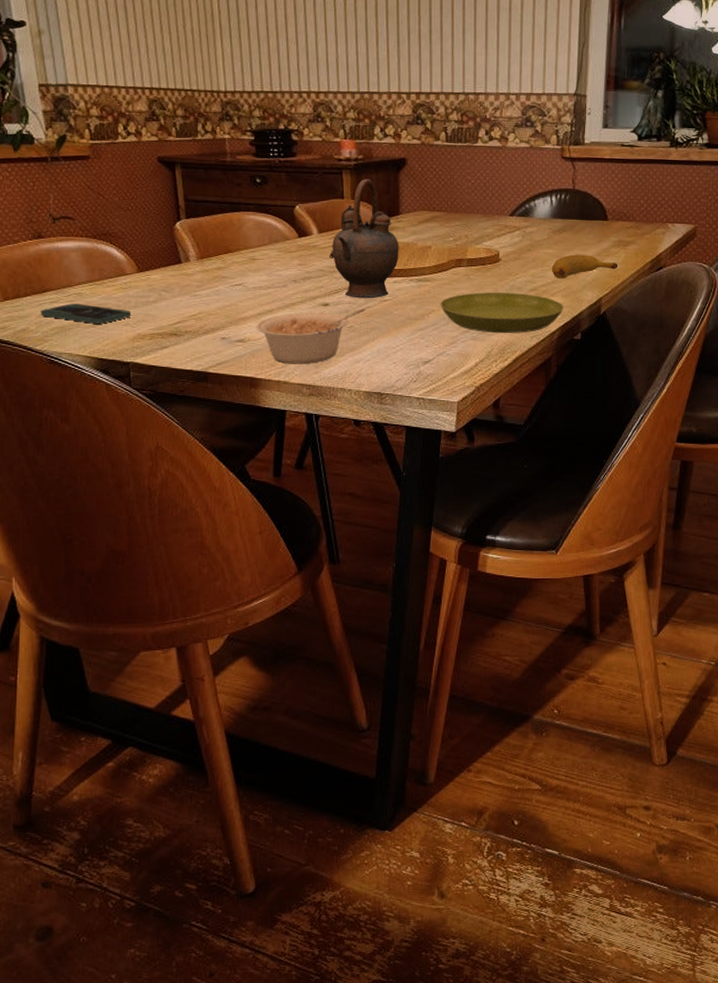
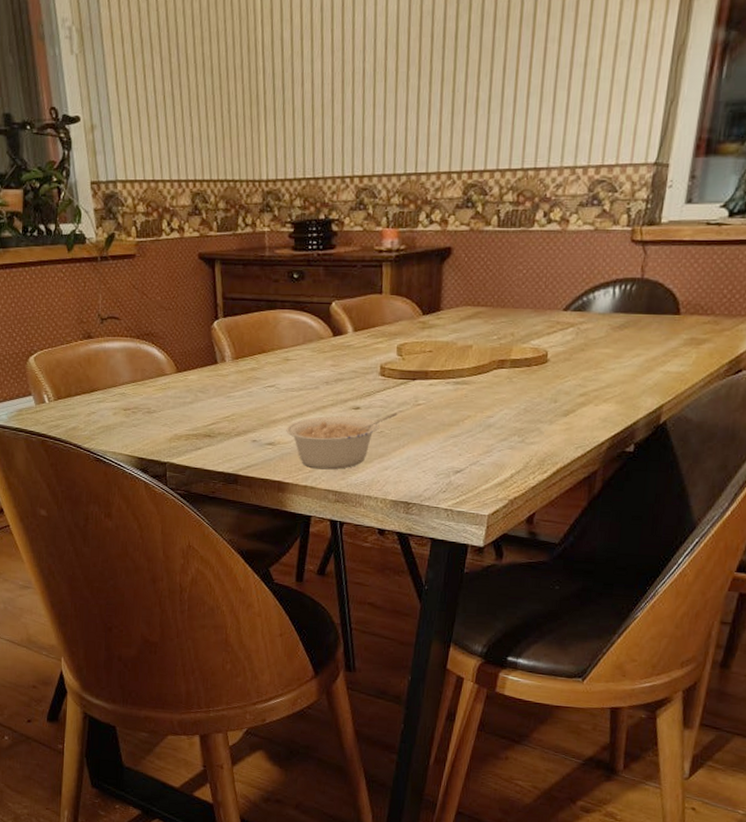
smartphone: present [40,303,132,324] -> none [88,403,170,424]
teapot: present [329,178,399,299] -> none [363,271,438,403]
saucer: present [440,292,565,334] -> none [477,397,618,444]
banana: present [551,254,618,280] -> none [606,354,687,383]

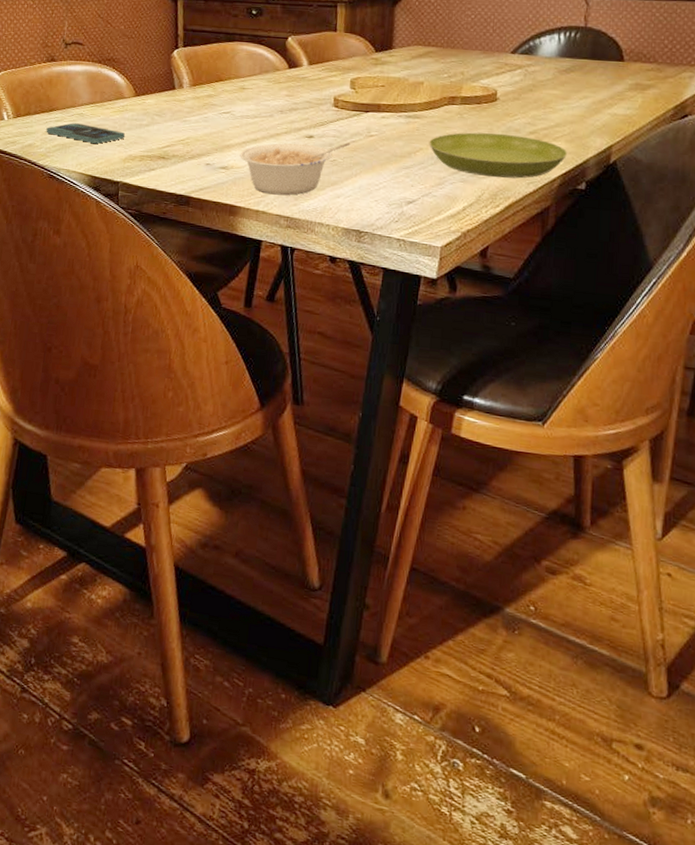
smartphone: none [88,403,170,424] -> present [46,123,126,144]
saucer: none [477,397,618,444] -> present [429,132,568,179]

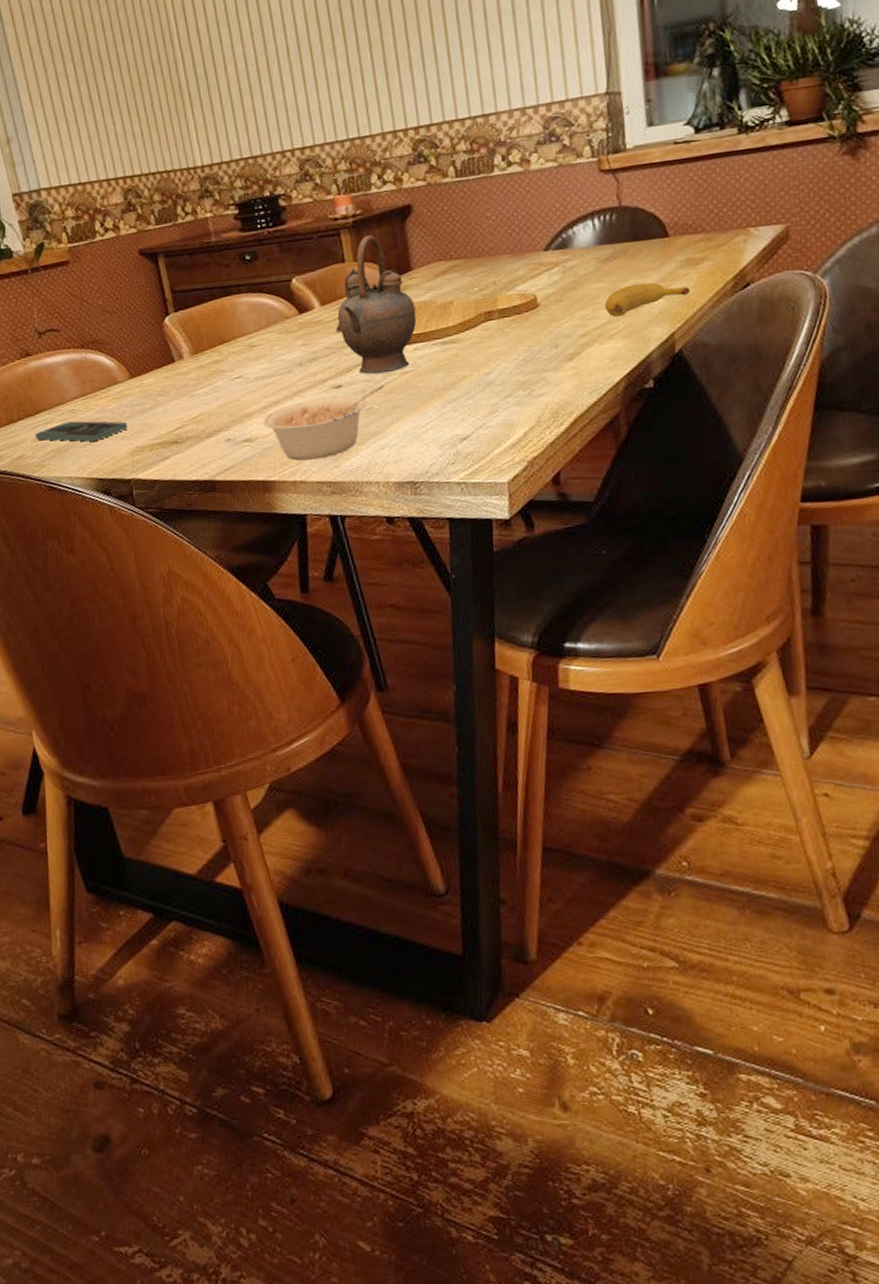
teapot: none [317,12,390,133] -> present [336,234,417,375]
saucer: present [429,132,568,179] -> none [472,340,628,395]
banana: none [555,96,634,123] -> present [604,282,691,318]

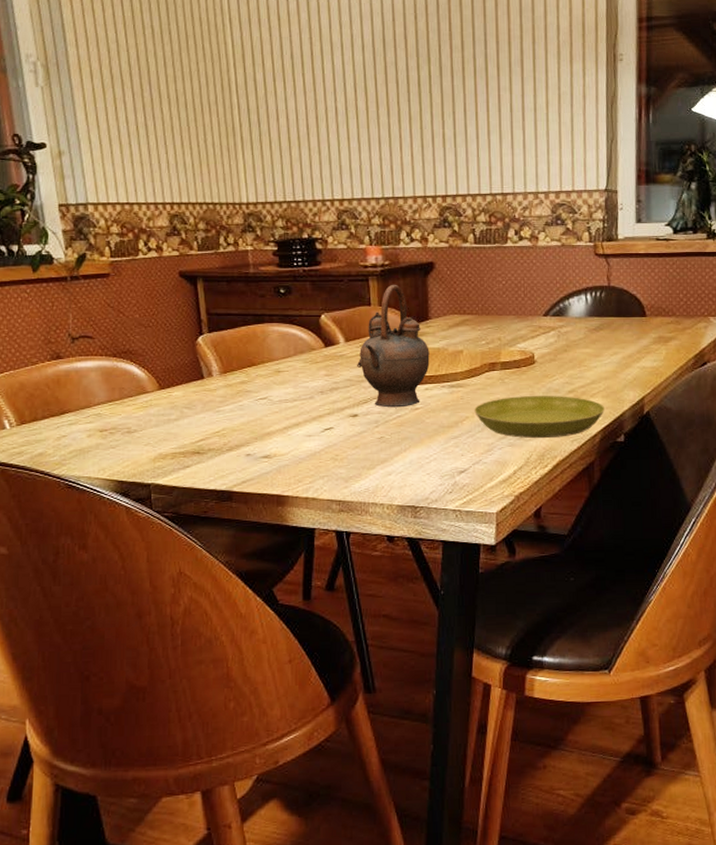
smartphone: present [35,421,128,442] -> none [58,425,153,445]
legume: present [262,385,385,461] -> none [282,418,397,479]
saucer: none [472,340,628,395] -> present [474,396,606,439]
banana: present [604,282,691,318] -> none [589,353,660,380]

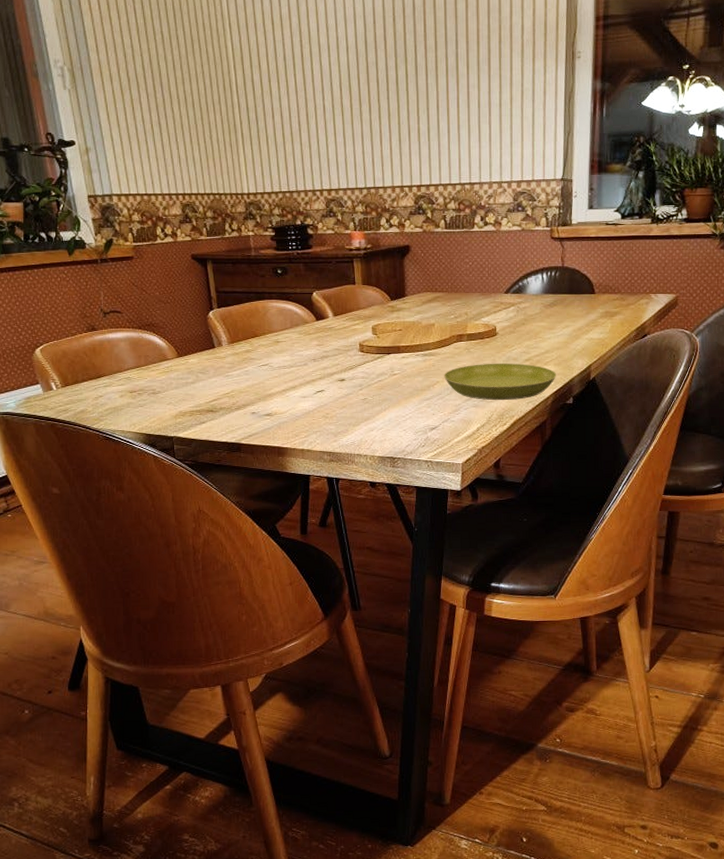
teapot: present [357,284,430,408] -> none [344,265,406,374]

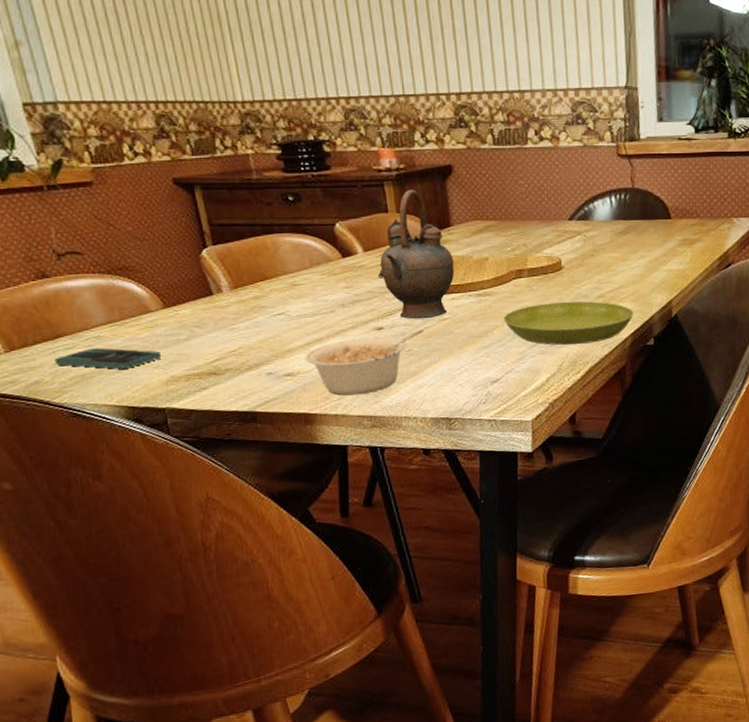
smartphone: none [96,387,174,404] -> present [54,348,162,369]
legume: none [281,382,378,434] -> present [304,329,424,396]
teapot: none [344,265,406,374] -> present [378,189,455,320]

